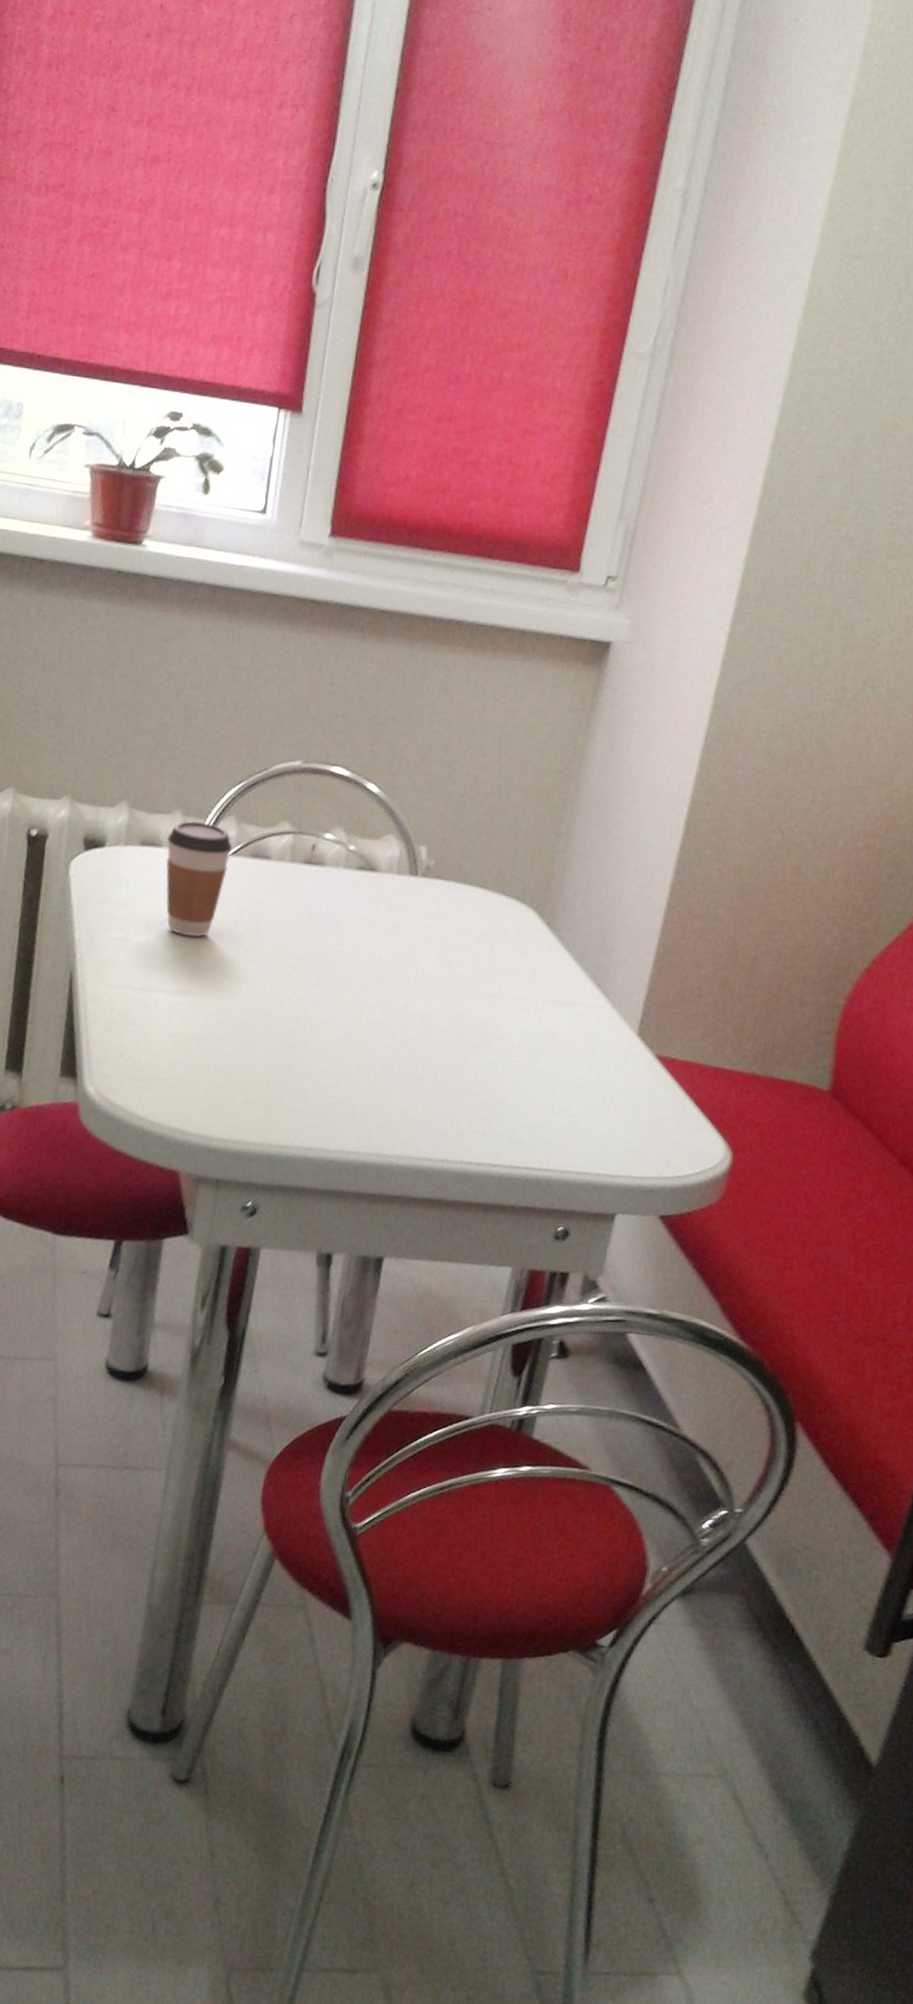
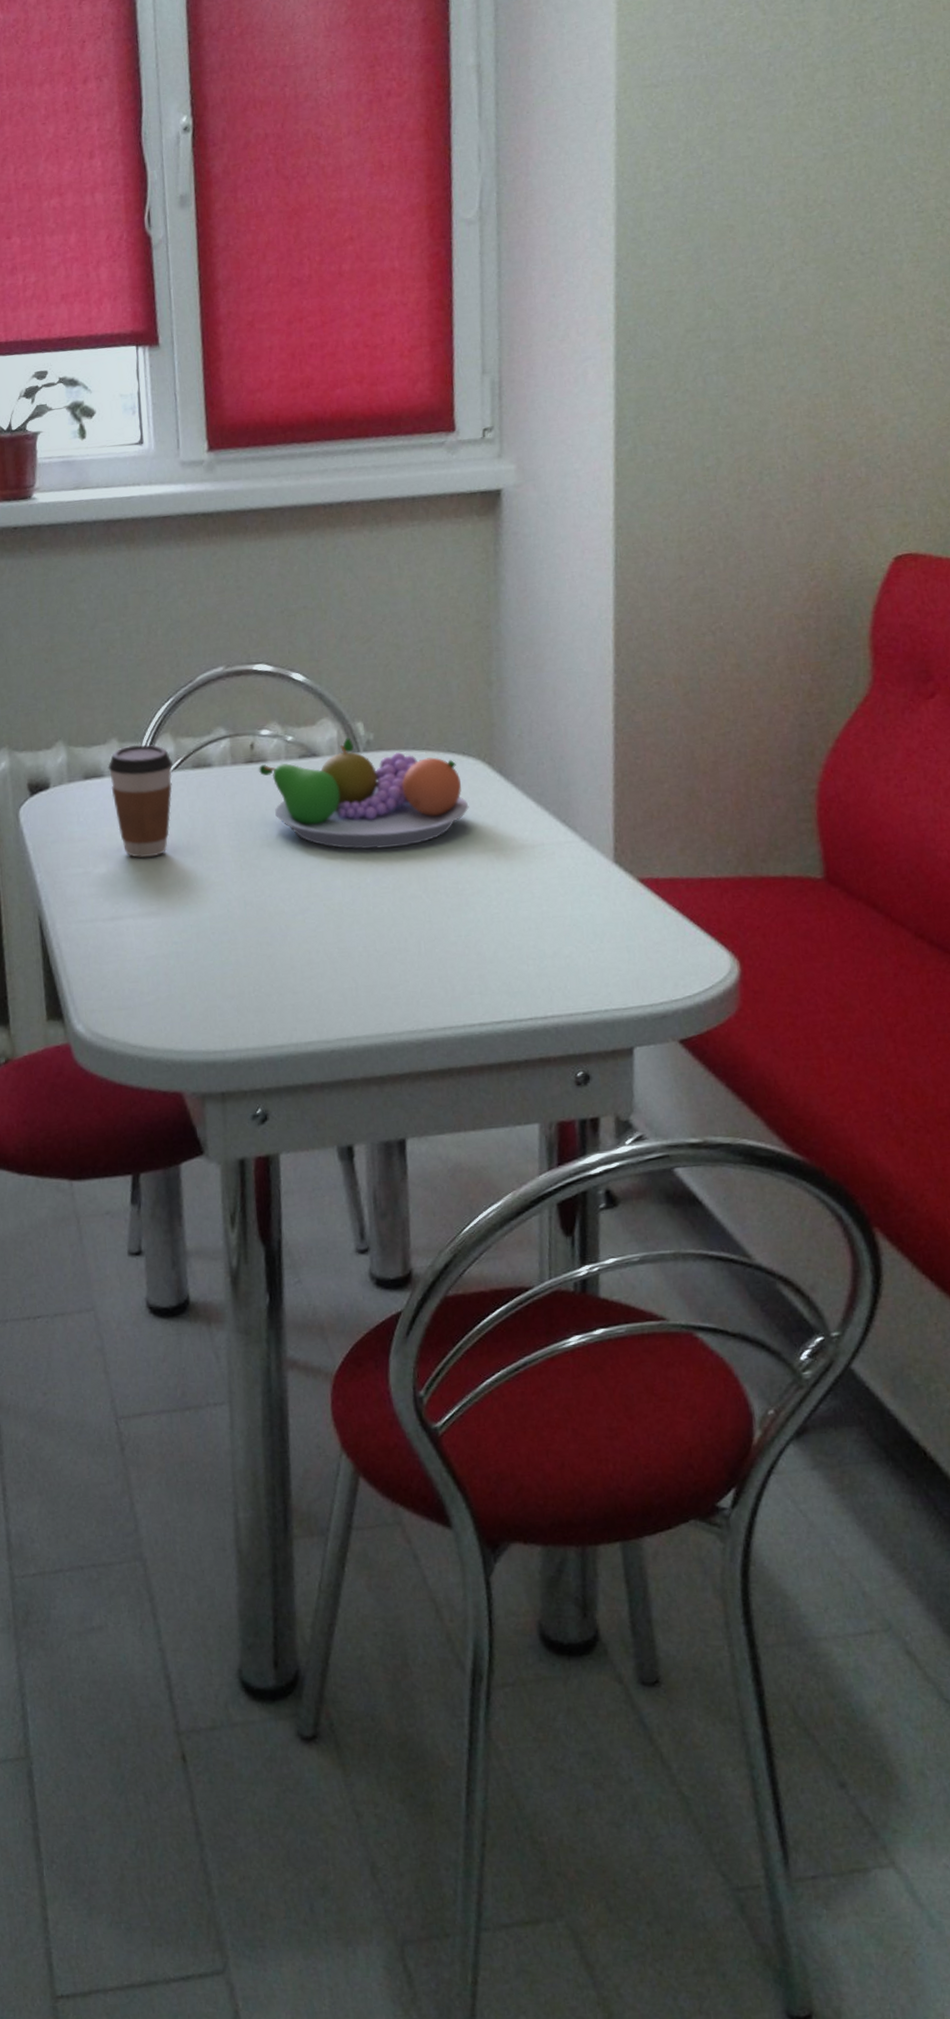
fruit bowl: none [314,859,512,979] -> present [258,737,469,849]

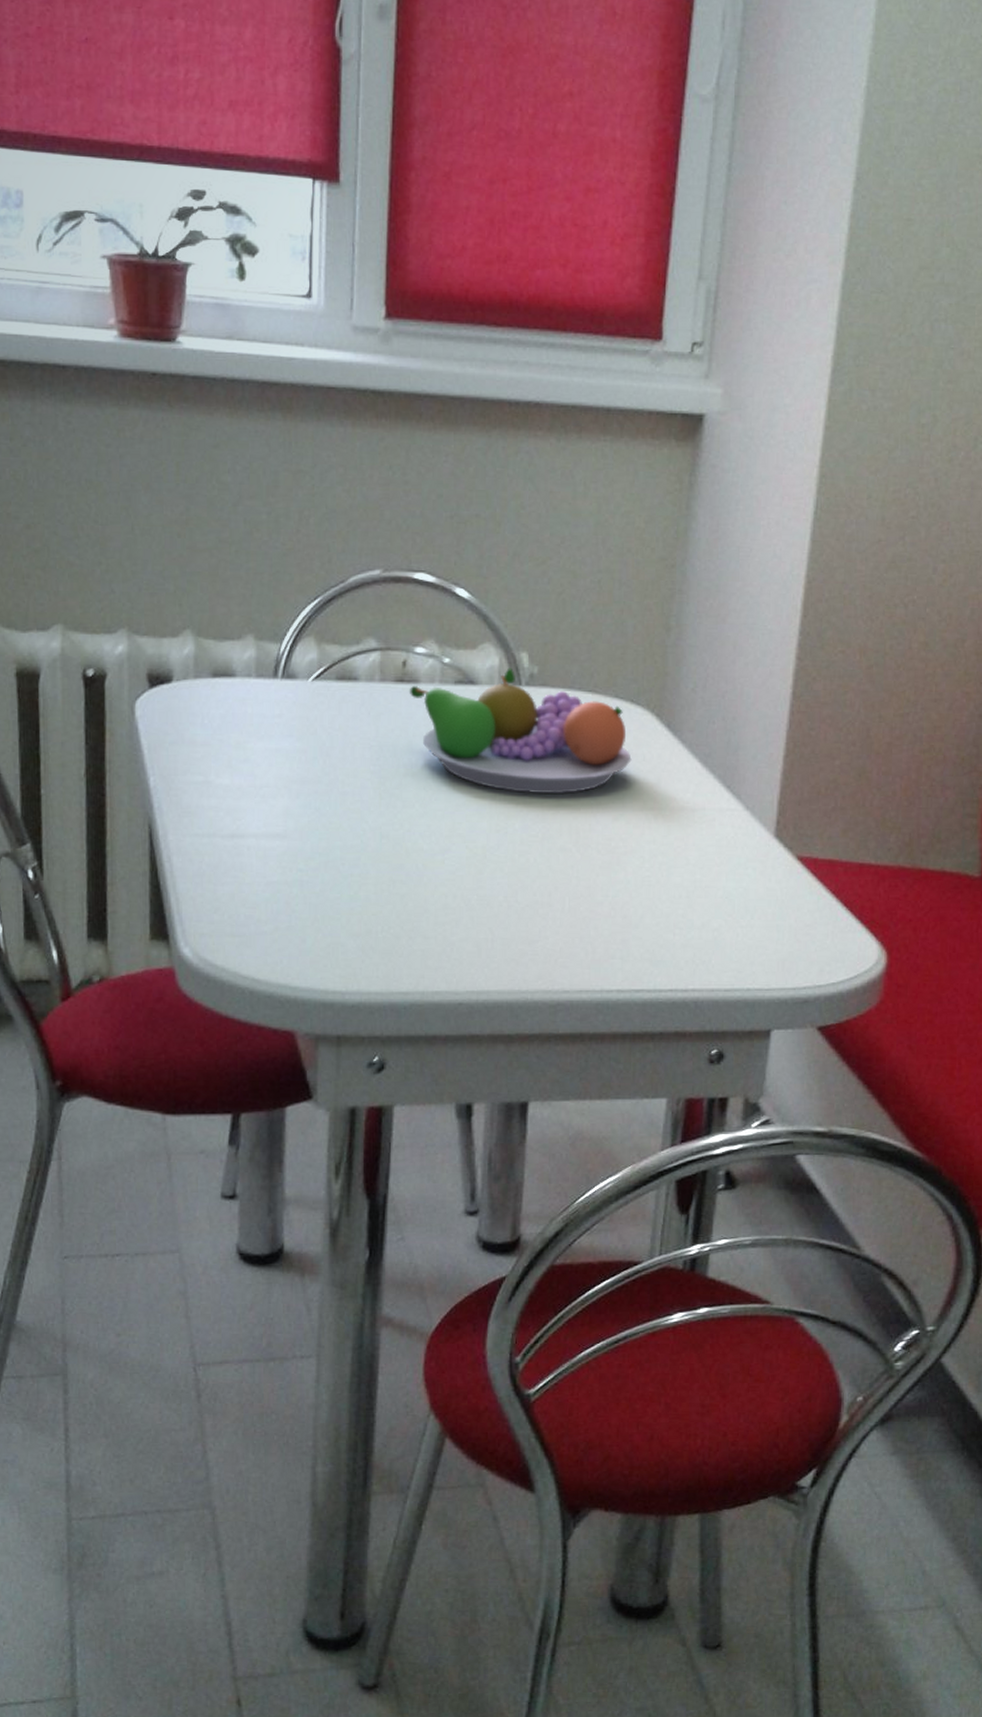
coffee cup: present [108,744,173,858] -> none [240,645,314,773]

